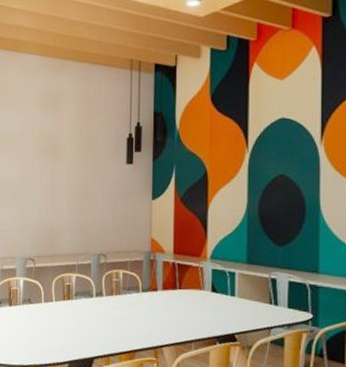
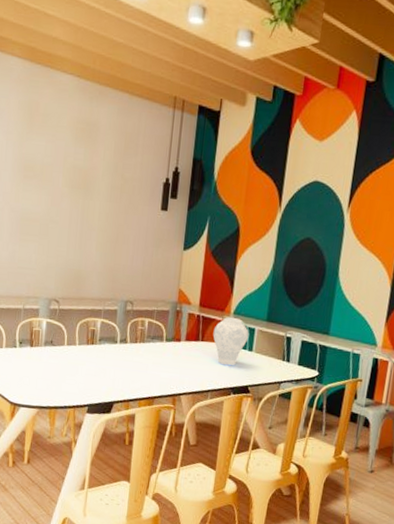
vase: none [190,263,230,313] -> present [213,317,249,366]

